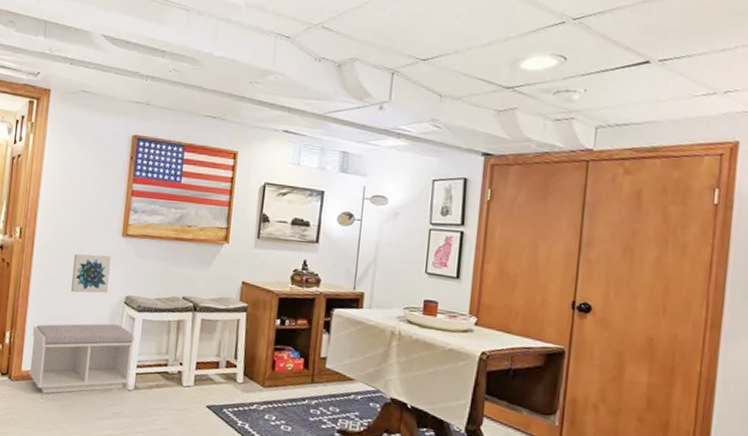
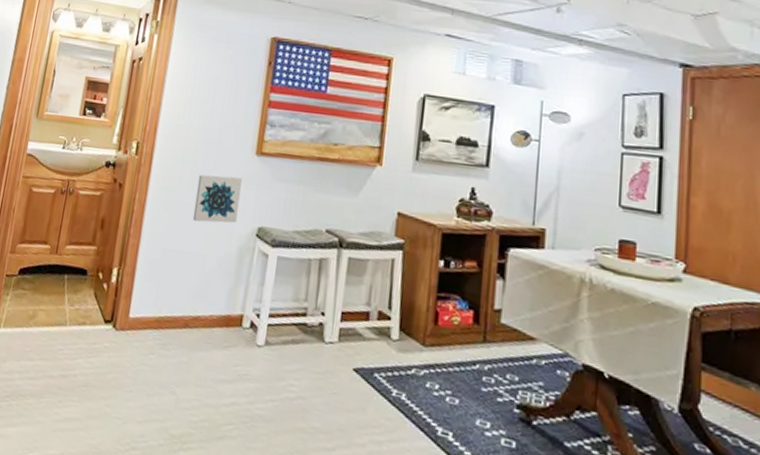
bench: present [29,323,135,394] -> none [138,260,267,348]

